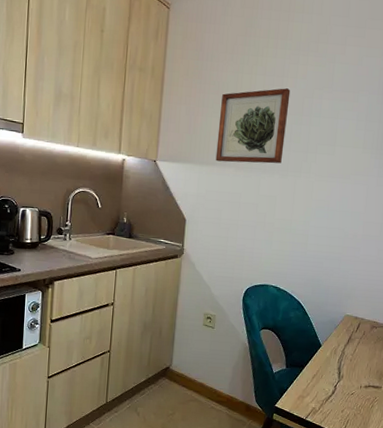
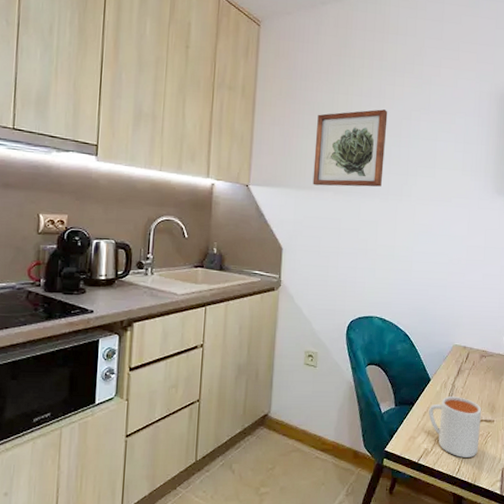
mug: none [318,362,369,419] -> present [429,396,481,457]

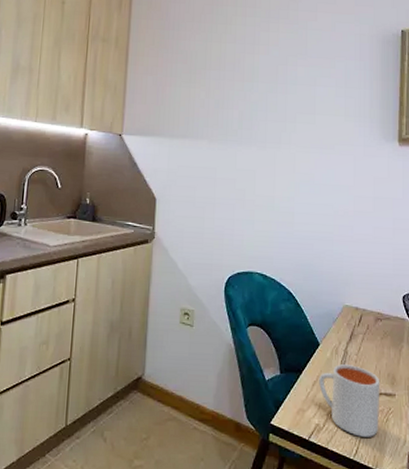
wall art: present [312,109,388,187] -> none [186,56,263,135]

